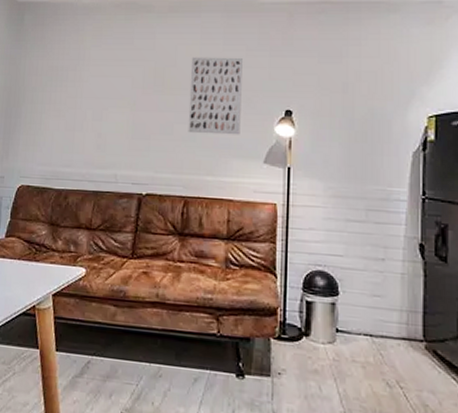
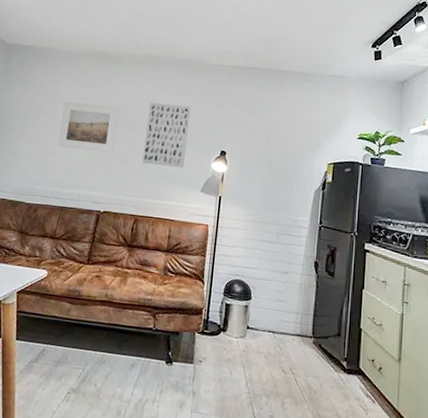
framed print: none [85,65,154,122] -> present [57,102,119,152]

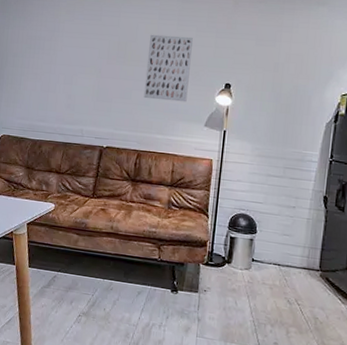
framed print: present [57,102,119,152] -> none [58,36,118,88]

